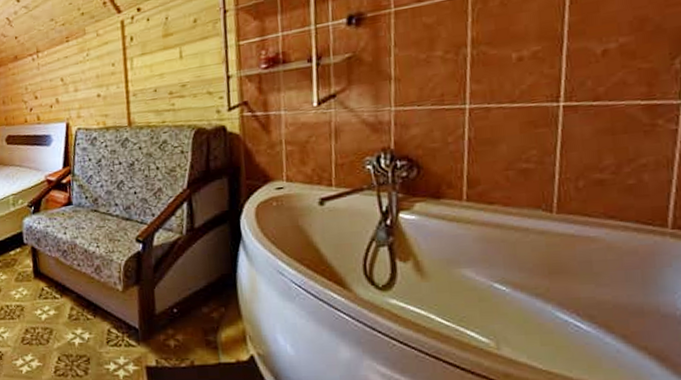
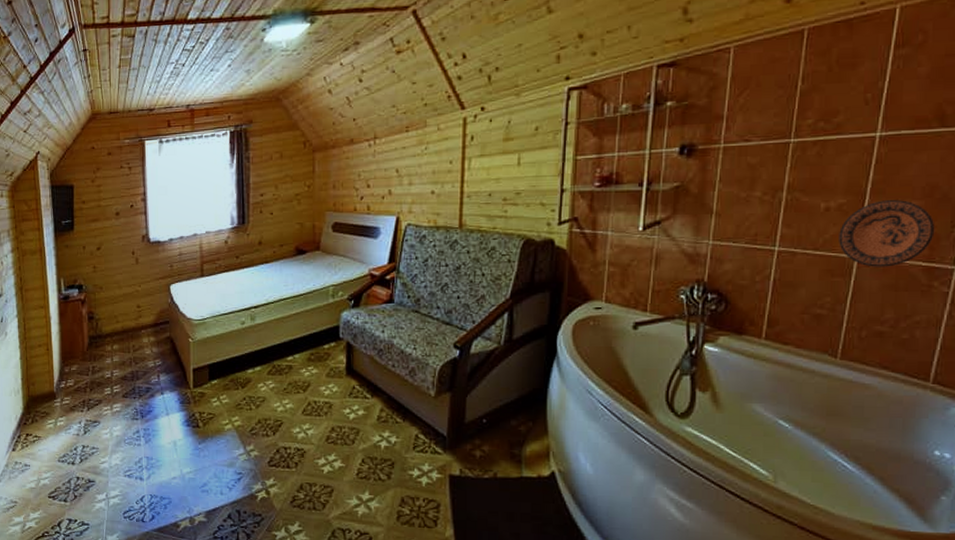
decorative plate: none [537,38,652,113] -> present [839,200,936,267]

